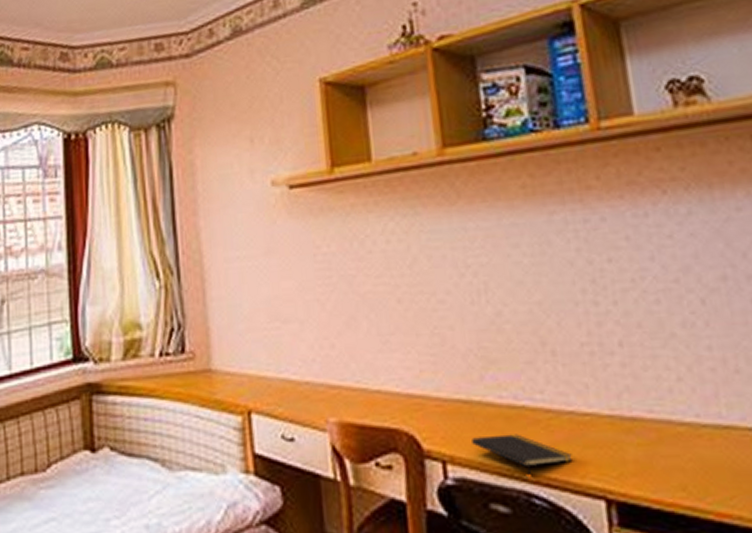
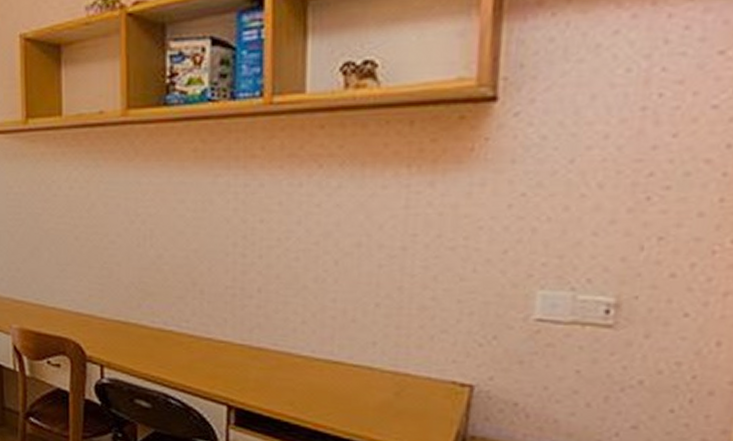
notepad: present [471,434,573,474] -> none [126,350,205,382]

